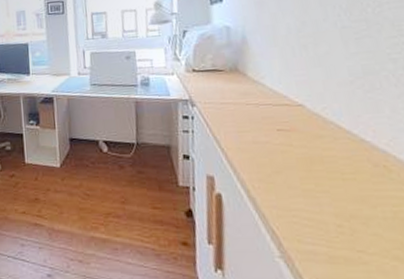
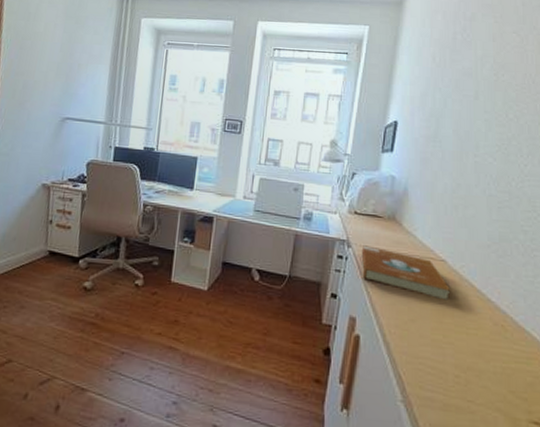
book: none [206,101,316,147] -> present [361,245,451,301]

